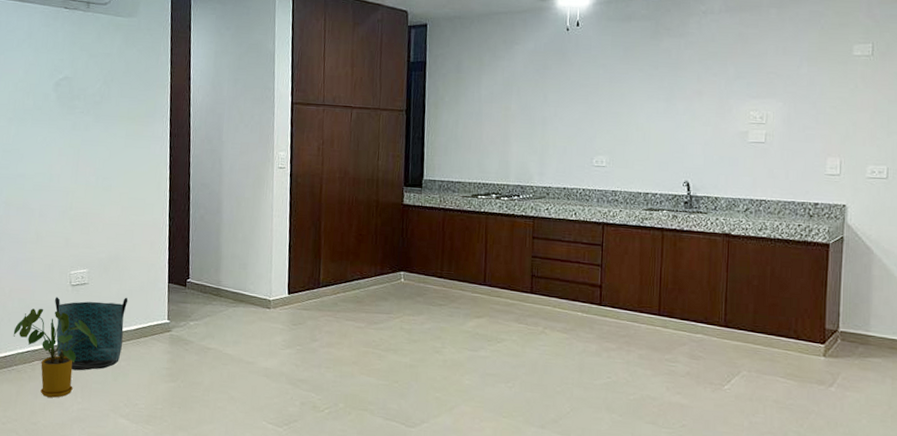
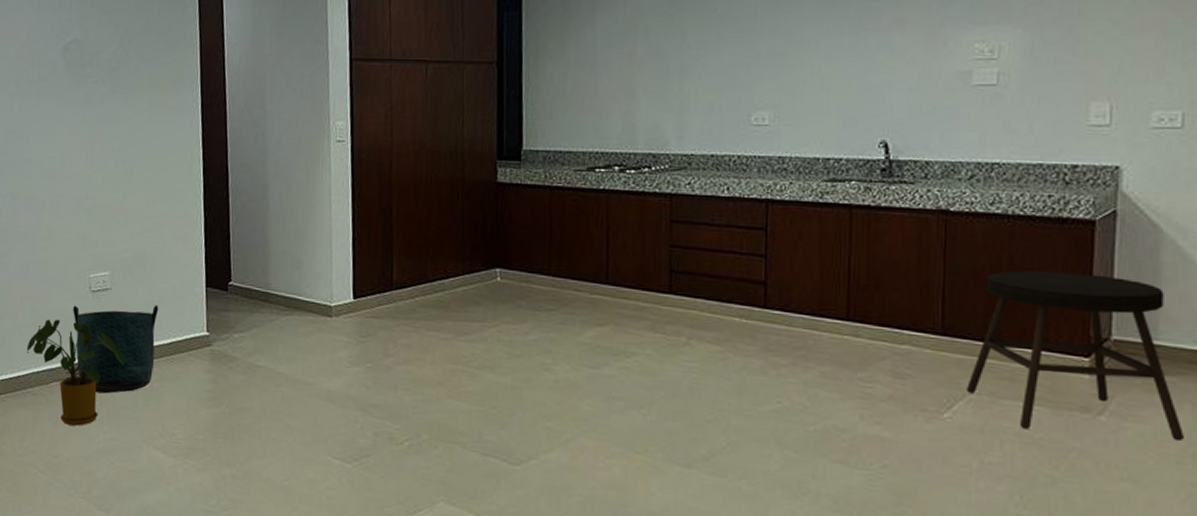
stool: none [741,279,886,406] -> present [967,270,1184,442]

